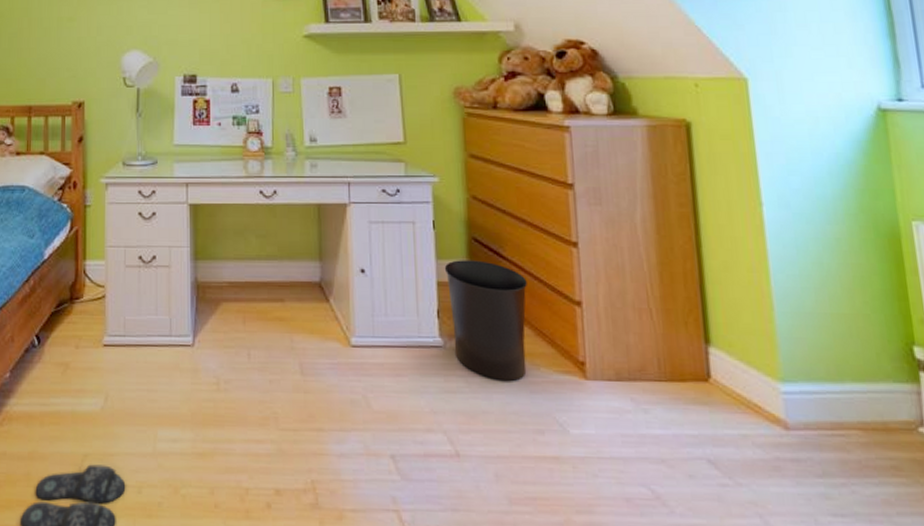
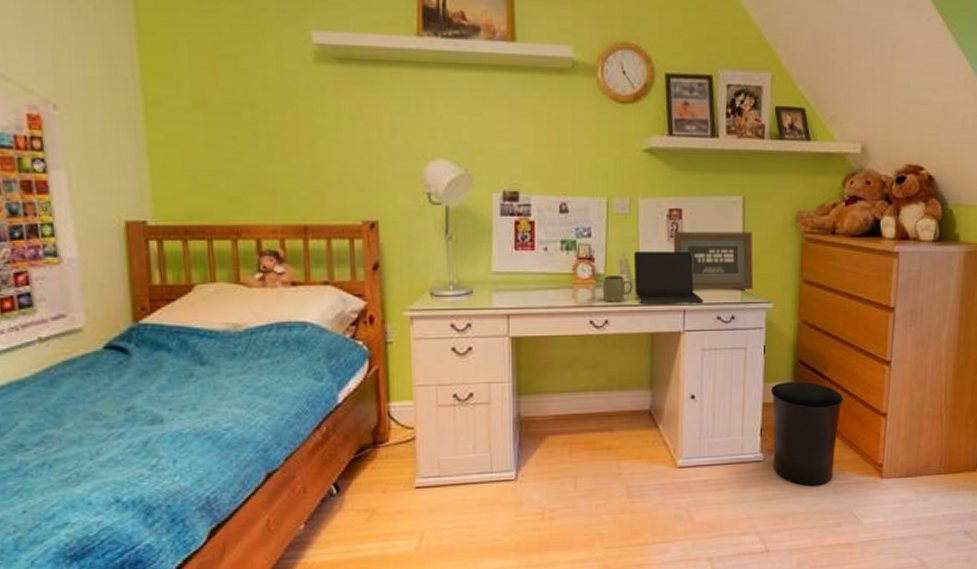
mug: none [270,149,299,173] -> present [602,276,633,302]
laptop: none [298,125,368,175] -> present [633,250,704,303]
picture frame: none [334,107,417,163] -> present [673,231,754,290]

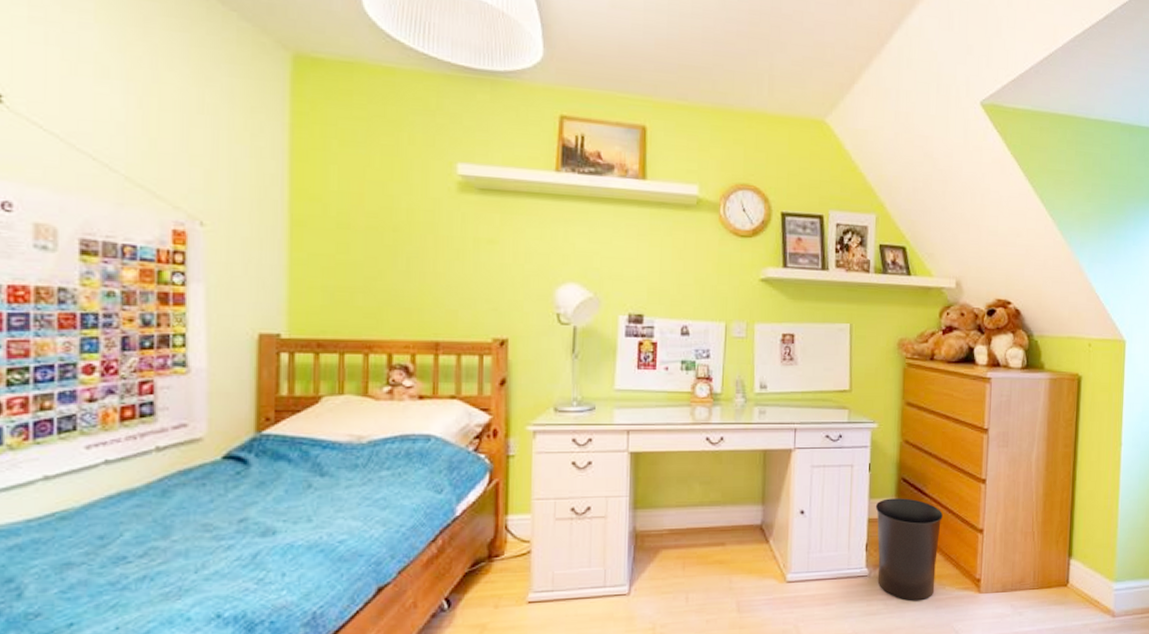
mug: present [602,276,633,302] -> none [718,395,748,420]
laptop: present [633,250,704,303] -> none [748,372,814,422]
picture frame: present [673,231,754,290] -> none [786,354,860,410]

